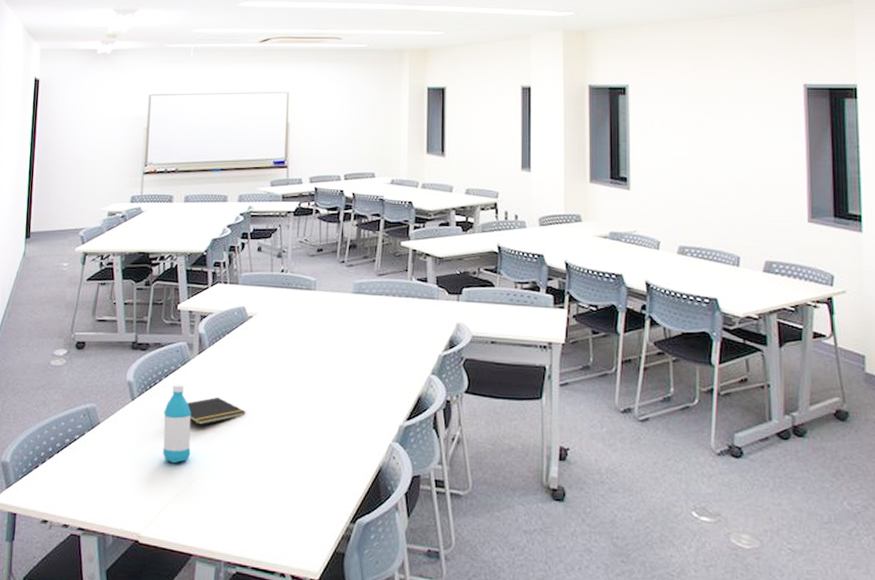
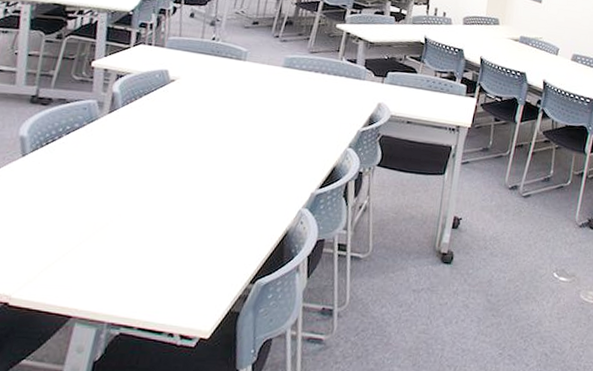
water bottle: present [163,384,192,464] -> none [51,142,92,224]
notepad: present [187,397,246,425] -> none [88,158,154,185]

